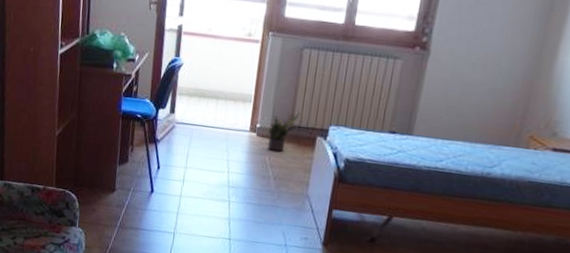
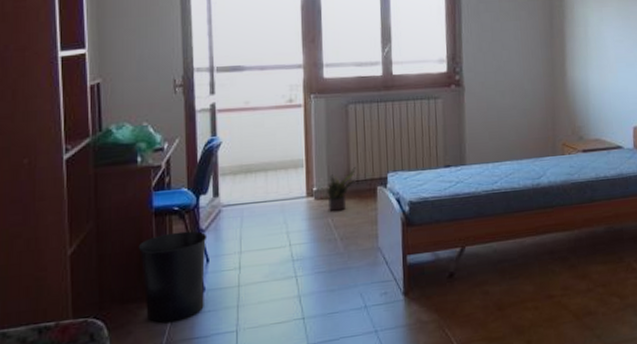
waste bin: none [106,136,161,212] -> present [138,231,208,323]

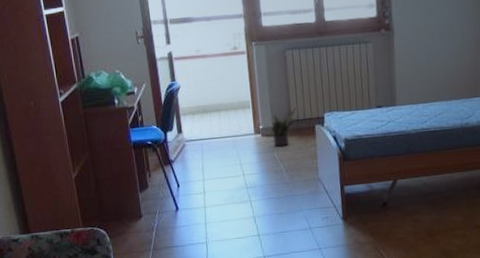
waste bin: present [138,231,208,323] -> none [124,161,179,233]

